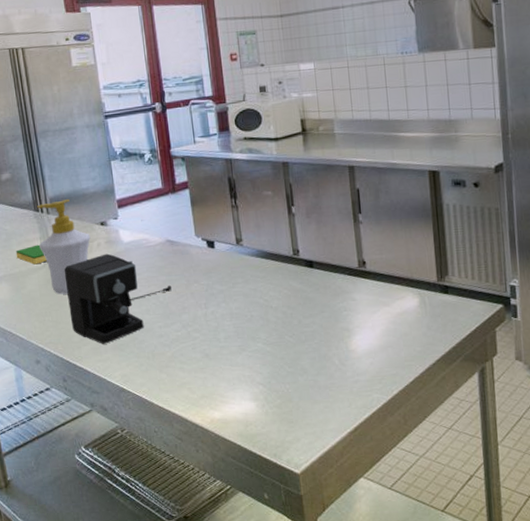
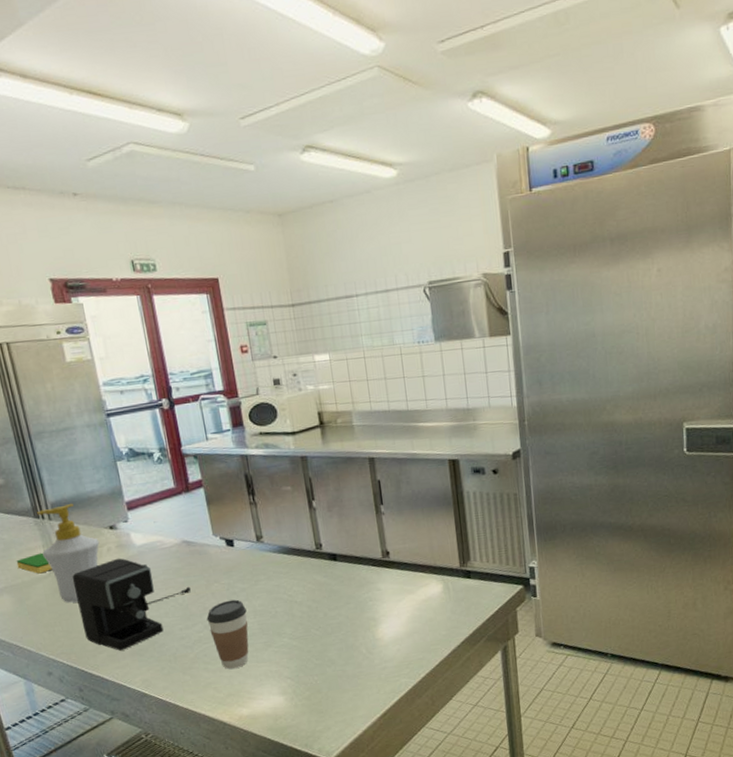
coffee cup: none [185,301,224,370] -> present [206,599,249,669]

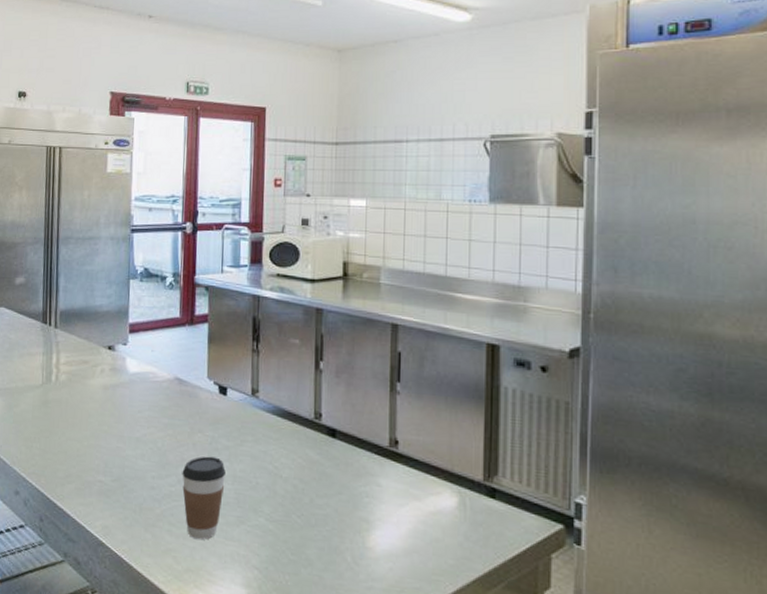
dish sponge: present [16,552,52,574] -> none [15,360,46,382]
soap bottle: present [37,503,100,603] -> none [41,314,95,421]
coffee maker: present [71,558,191,651] -> none [59,382,172,486]

